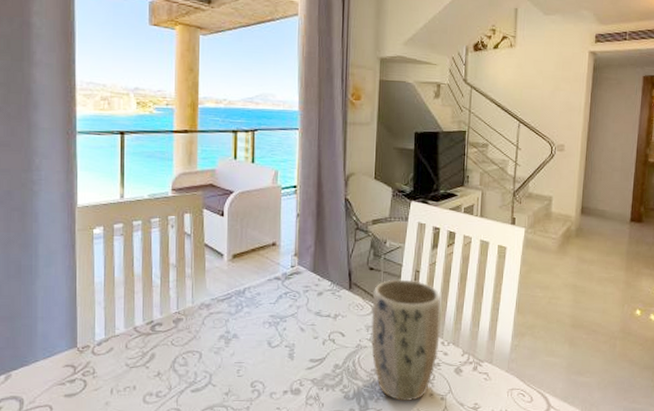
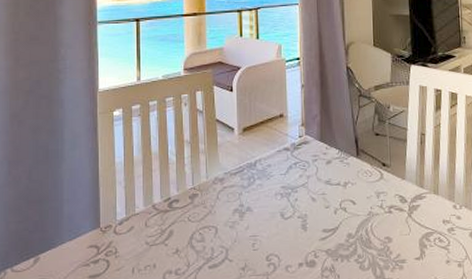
plant pot: present [370,279,441,402] -> none [380,143,451,270]

